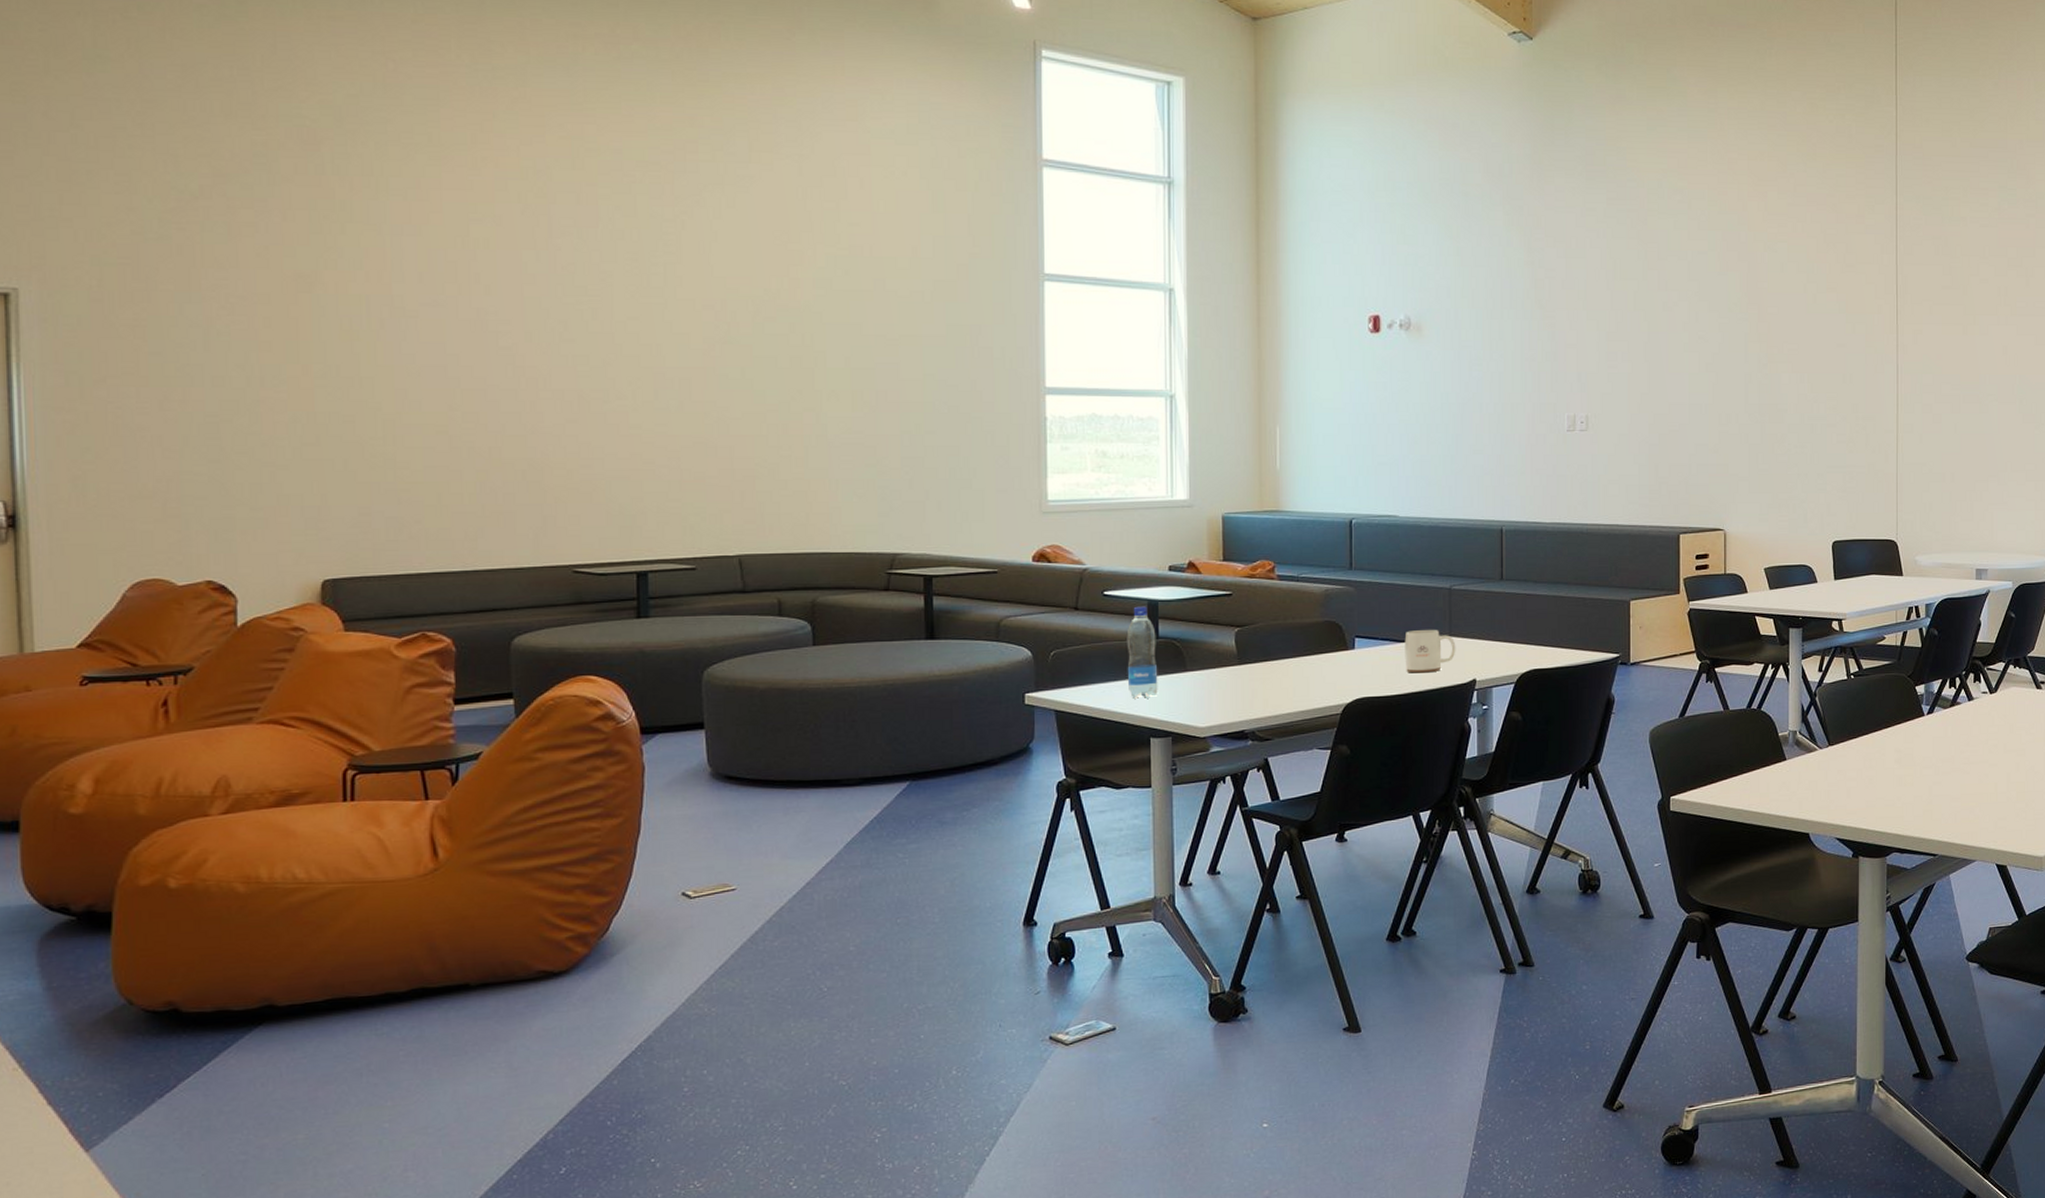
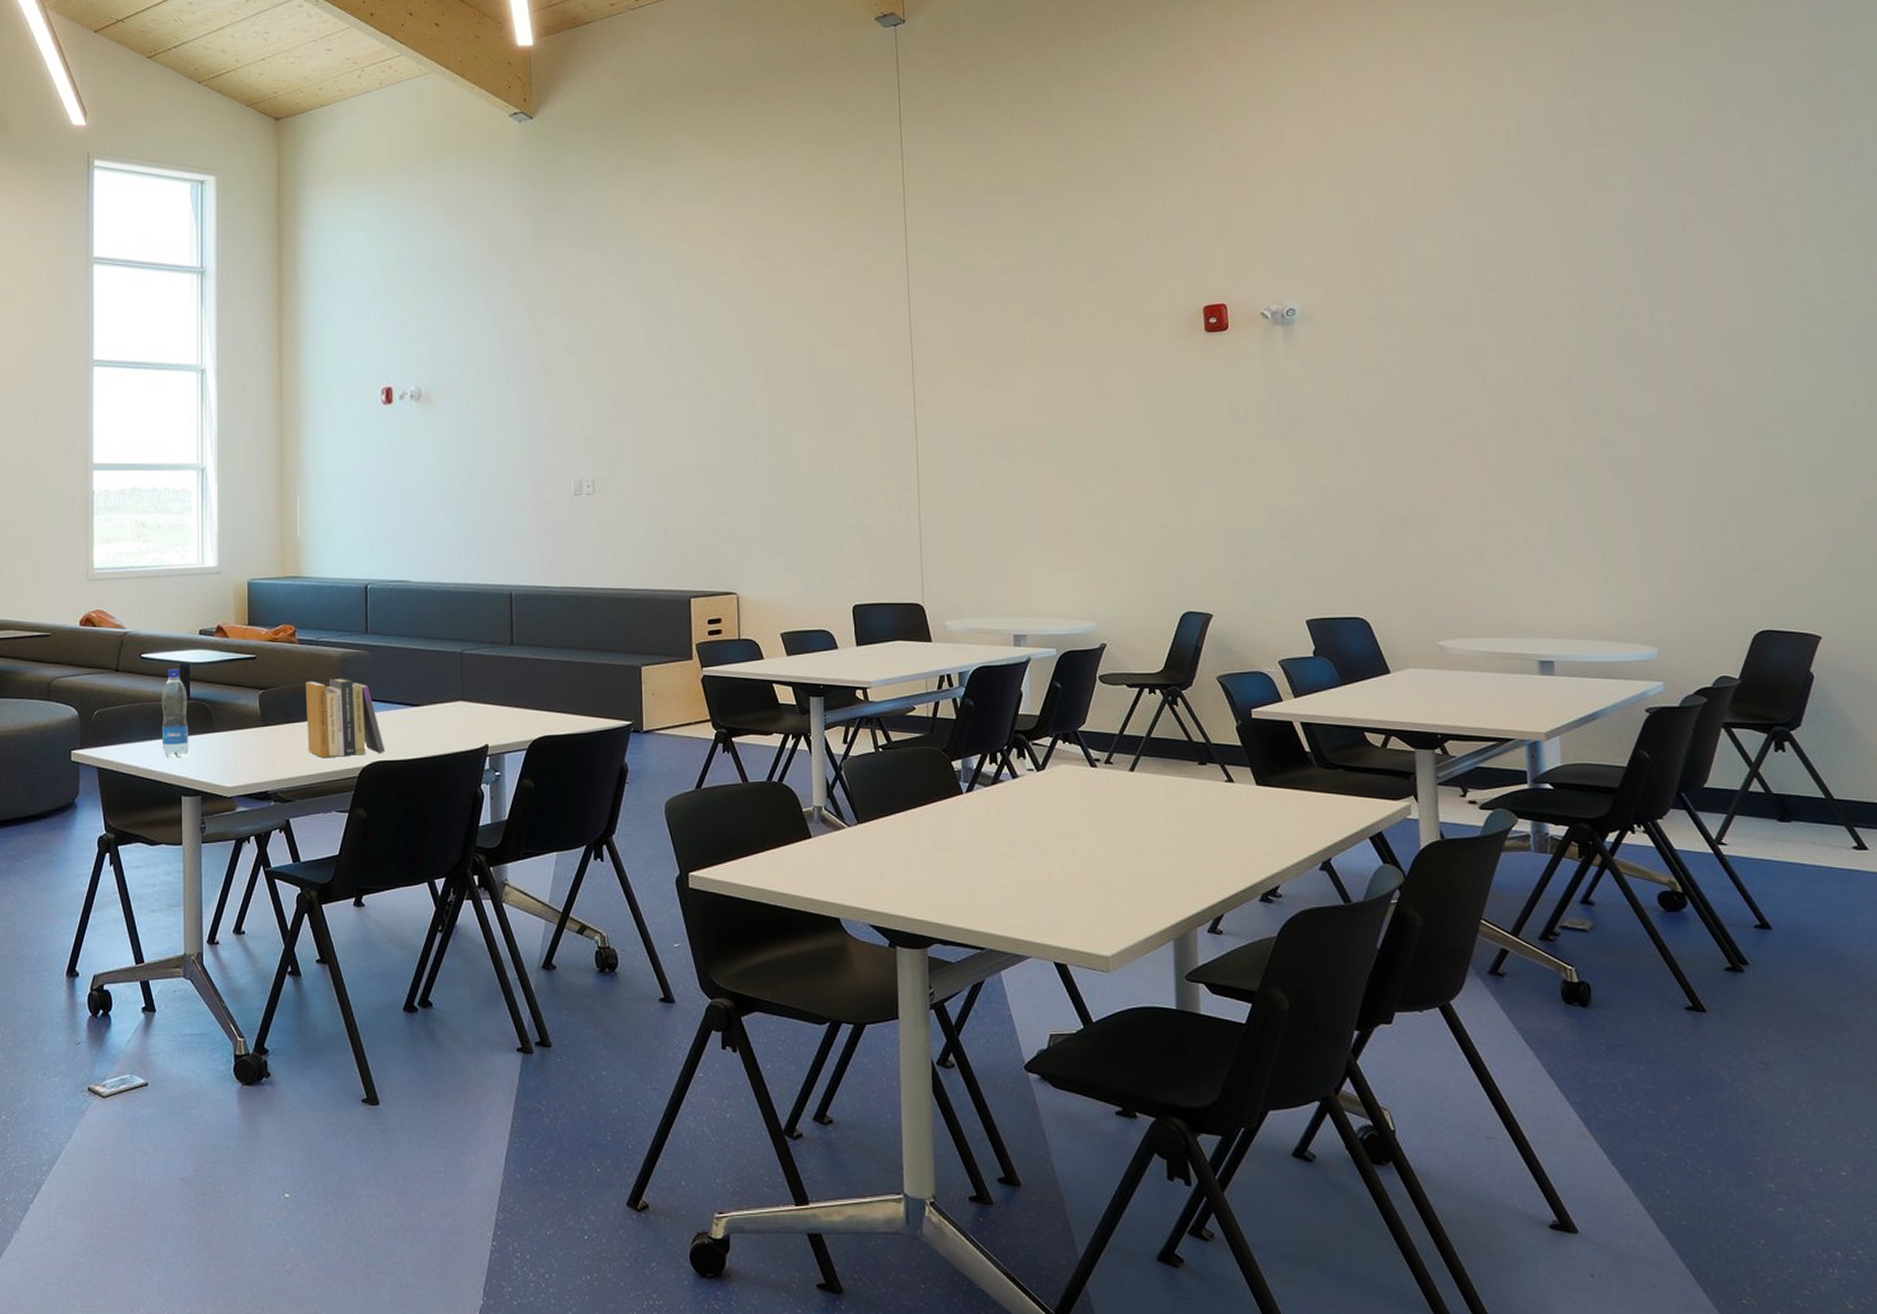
books: none [1285,614,1370,695] -> present [305,678,386,757]
mug: present [1404,630,1456,673] -> none [418,694,468,738]

